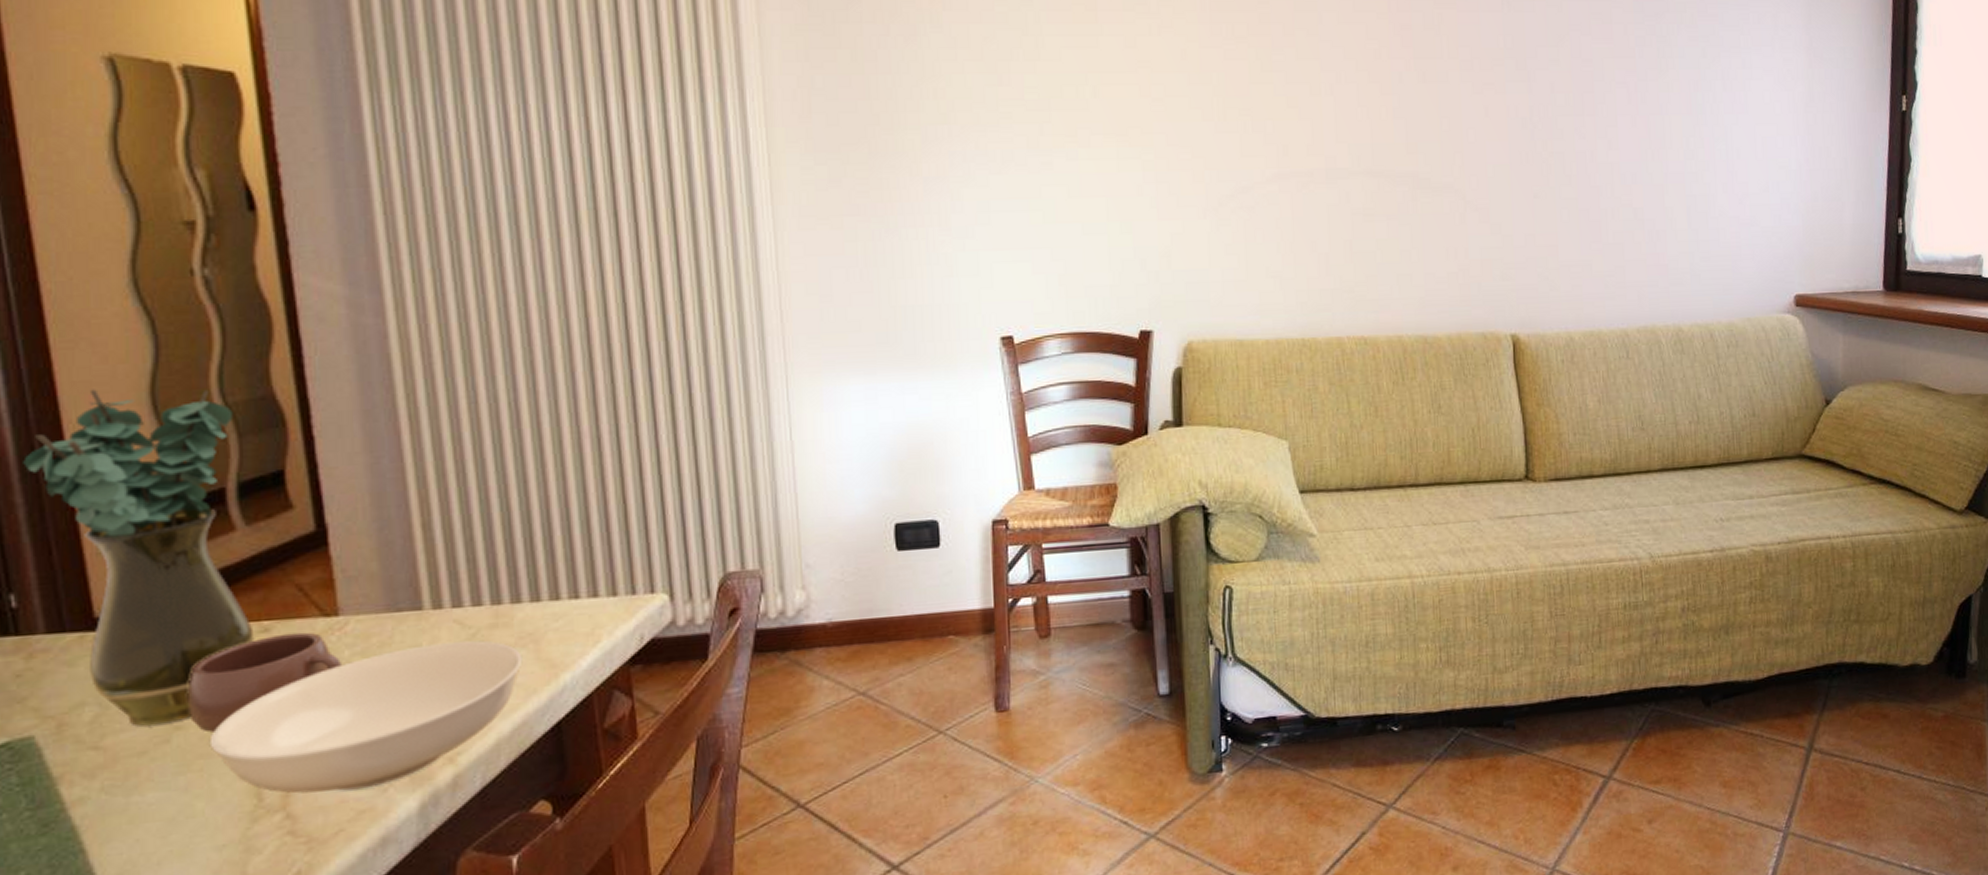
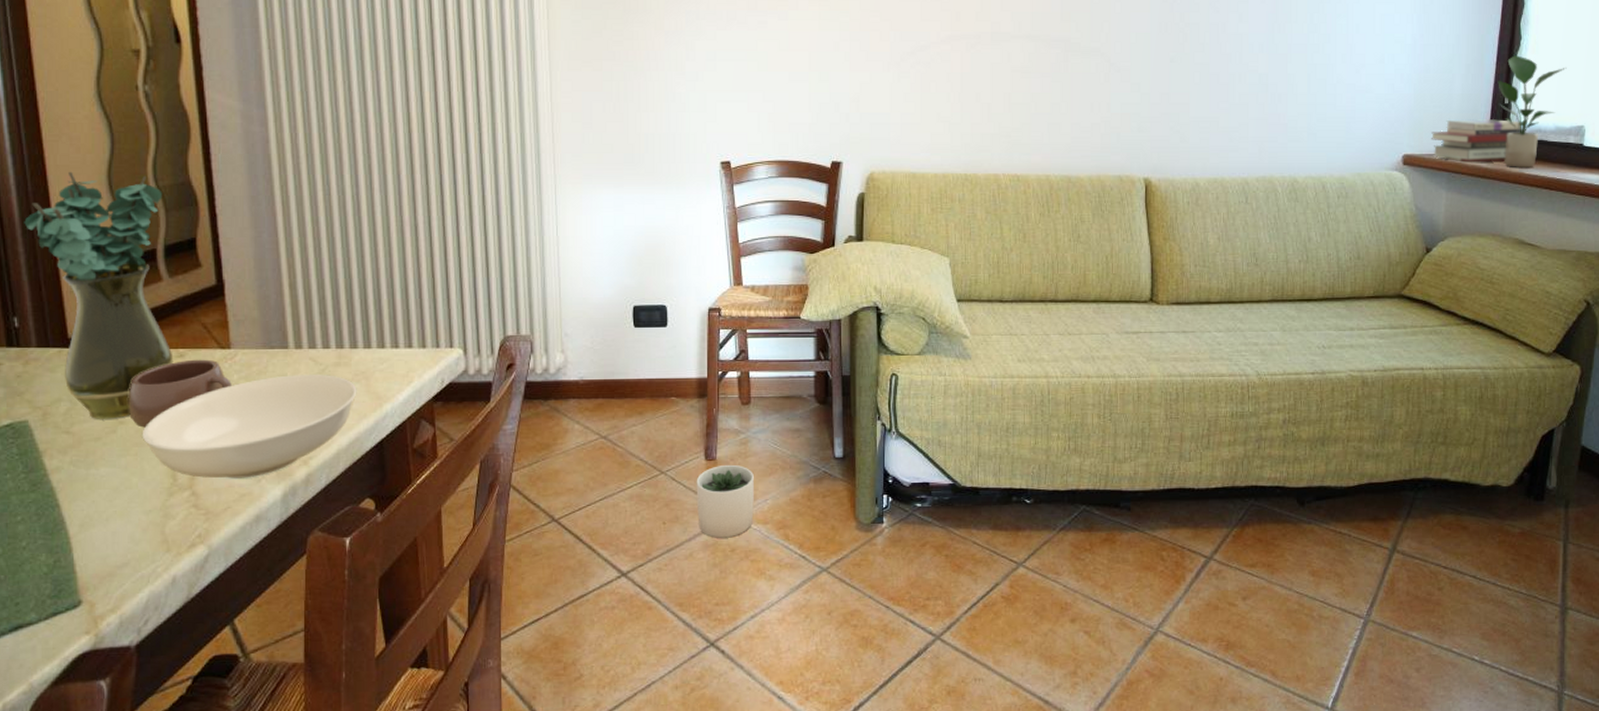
planter: none [984,714,1061,810] -> present [696,464,755,538]
books: none [1823,250,1916,300] -> present [1430,118,1520,162]
potted plant: none [1889,179,1960,304] -> present [1498,55,1567,167]

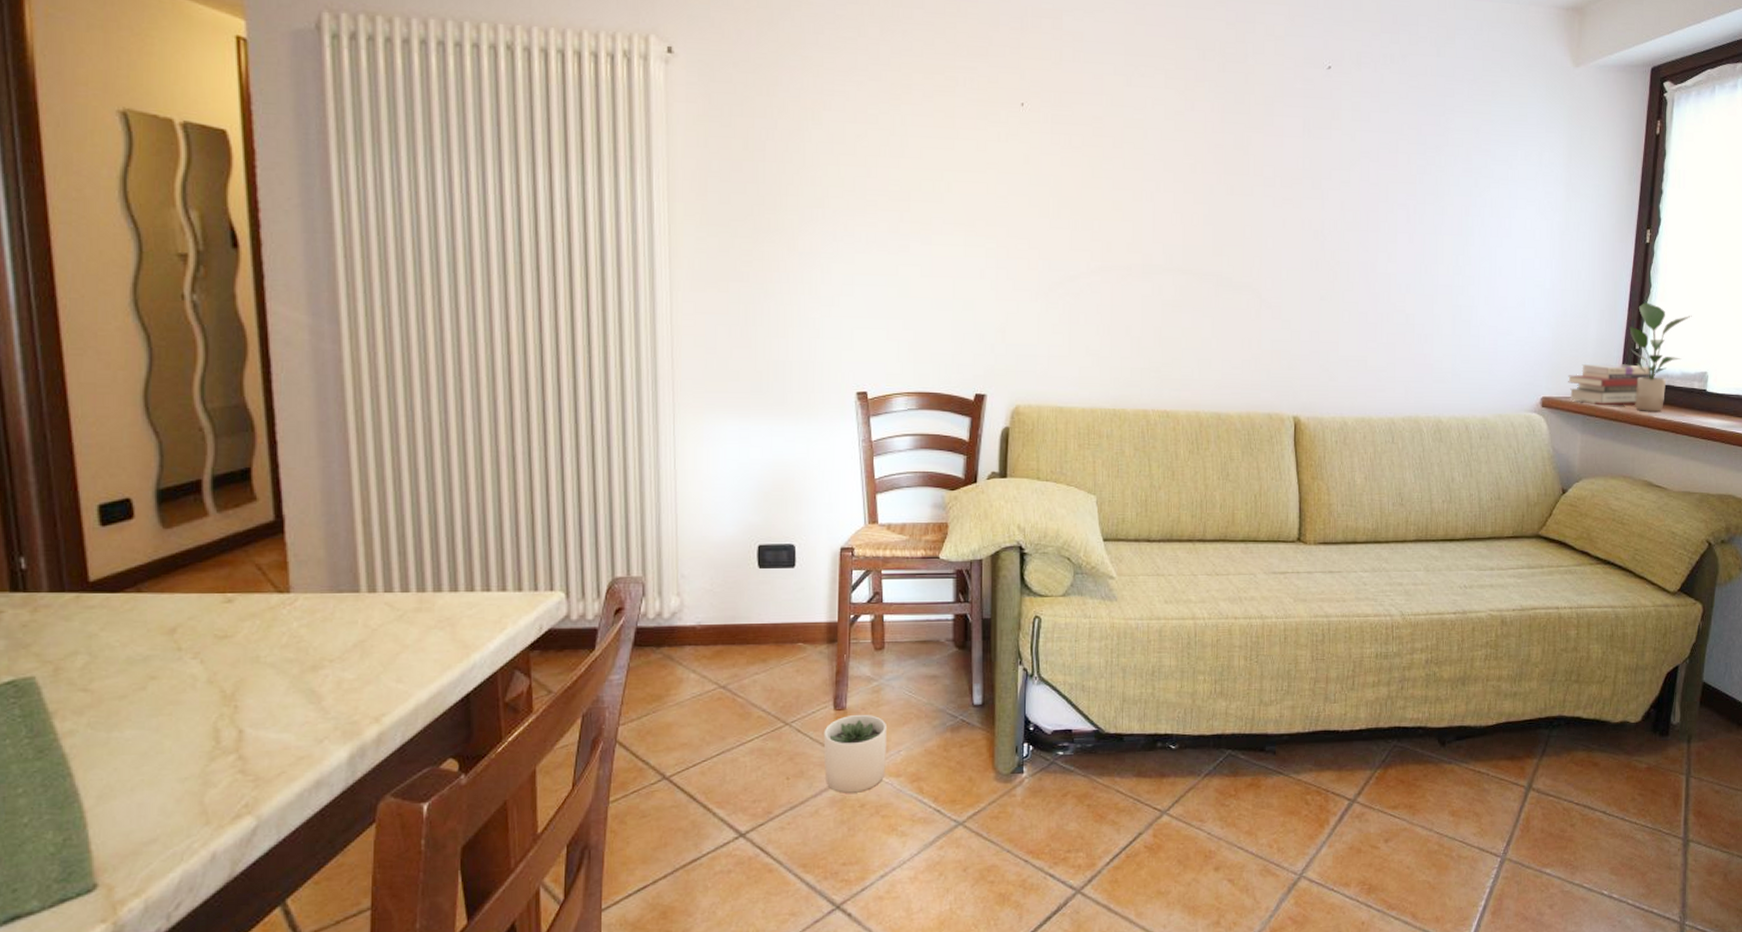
vase: present [24,171,173,419] -> none [36,390,220,674]
mug: present [128,359,232,428] -> none [162,605,290,683]
bowl: present [142,374,357,479] -> none [178,620,441,740]

